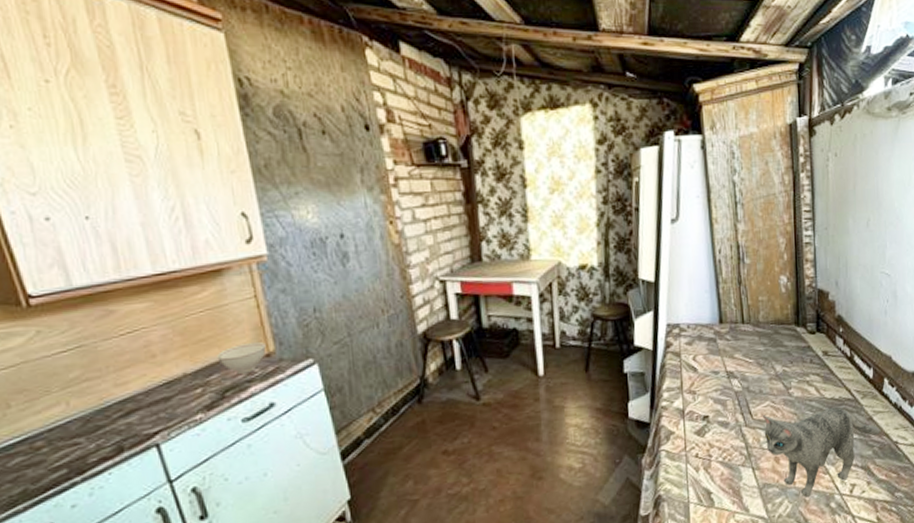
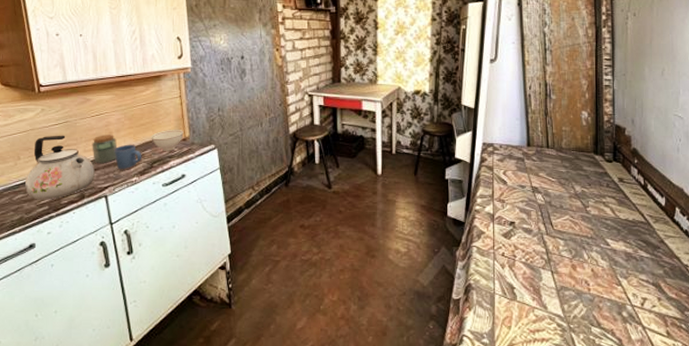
kettle: none [24,365,138,463] -> present [25,135,96,200]
peanut butter: none [125,358,167,402] -> present [92,135,118,164]
mug: none [162,368,207,407] -> present [114,144,142,170]
cat: present [762,408,880,497] -> none [561,226,671,304]

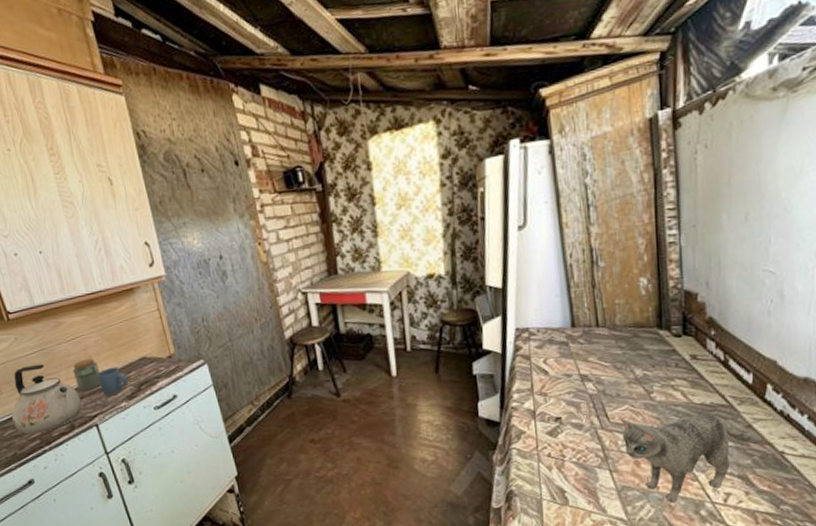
bowl: present [151,130,184,151] -> none [133,346,169,372]
cat: none [561,226,671,304] -> present [620,414,762,503]

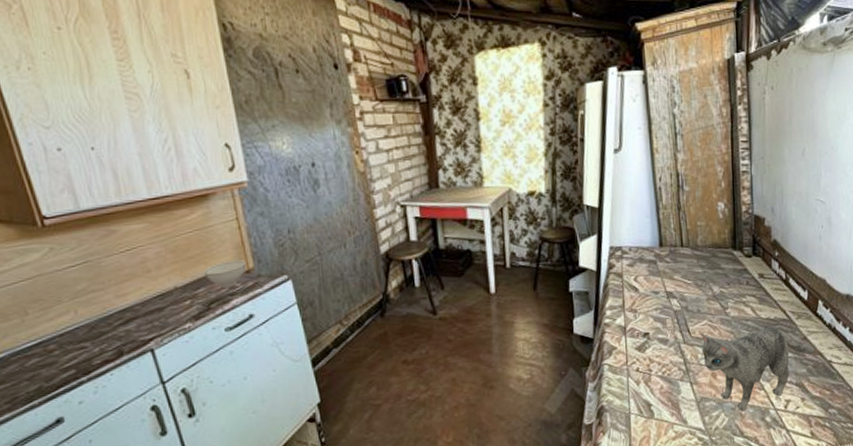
kettle: present [12,364,82,435] -> none [39,278,135,364]
peanut butter: present [72,359,101,392] -> none [125,273,161,311]
mug: present [97,367,128,396] -> none [156,282,195,316]
bowl: none [133,346,169,372] -> present [203,260,247,288]

